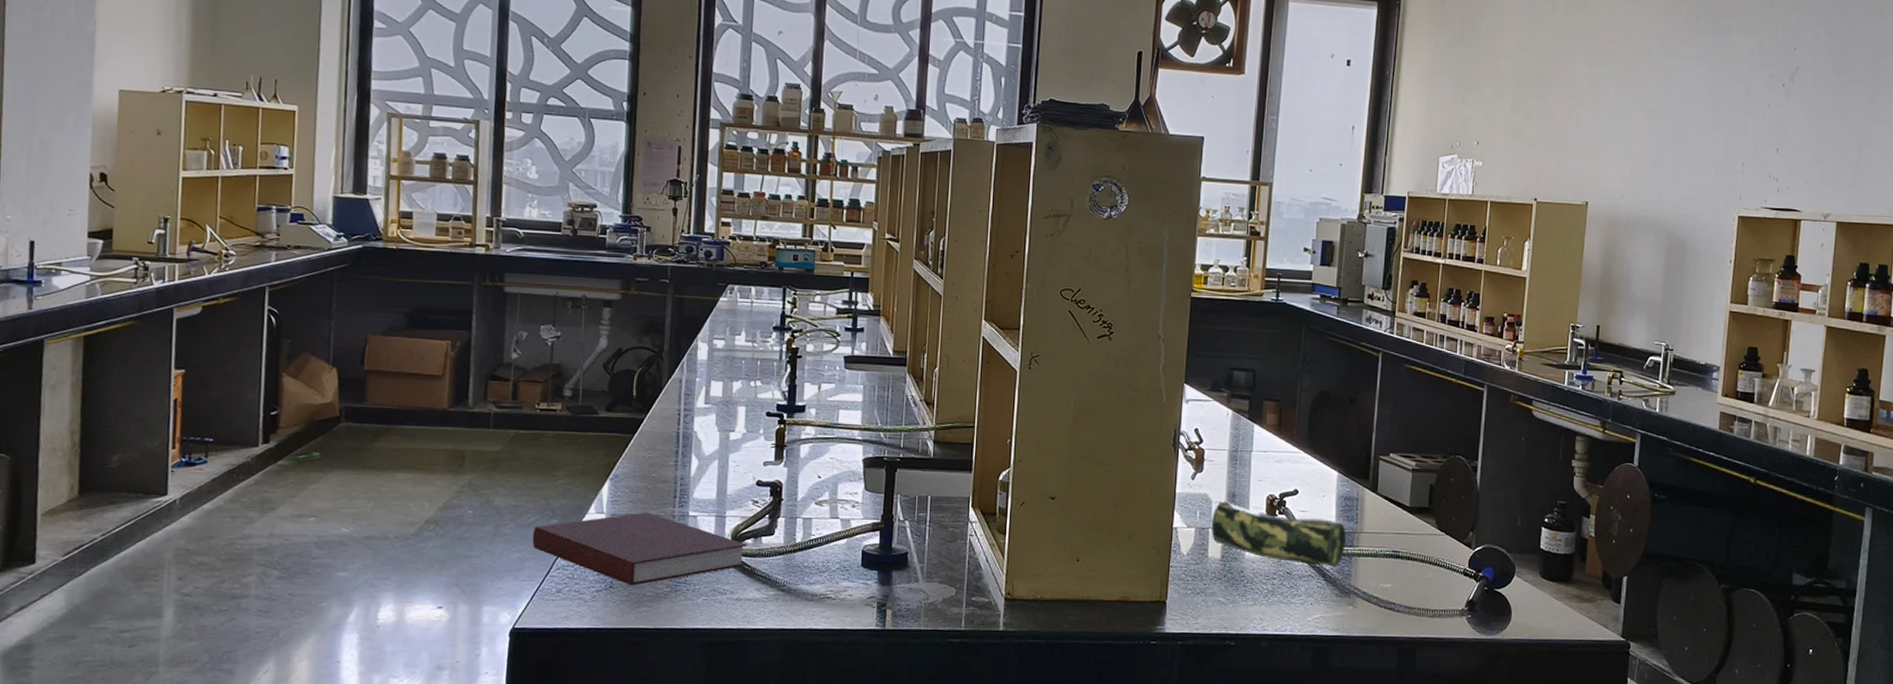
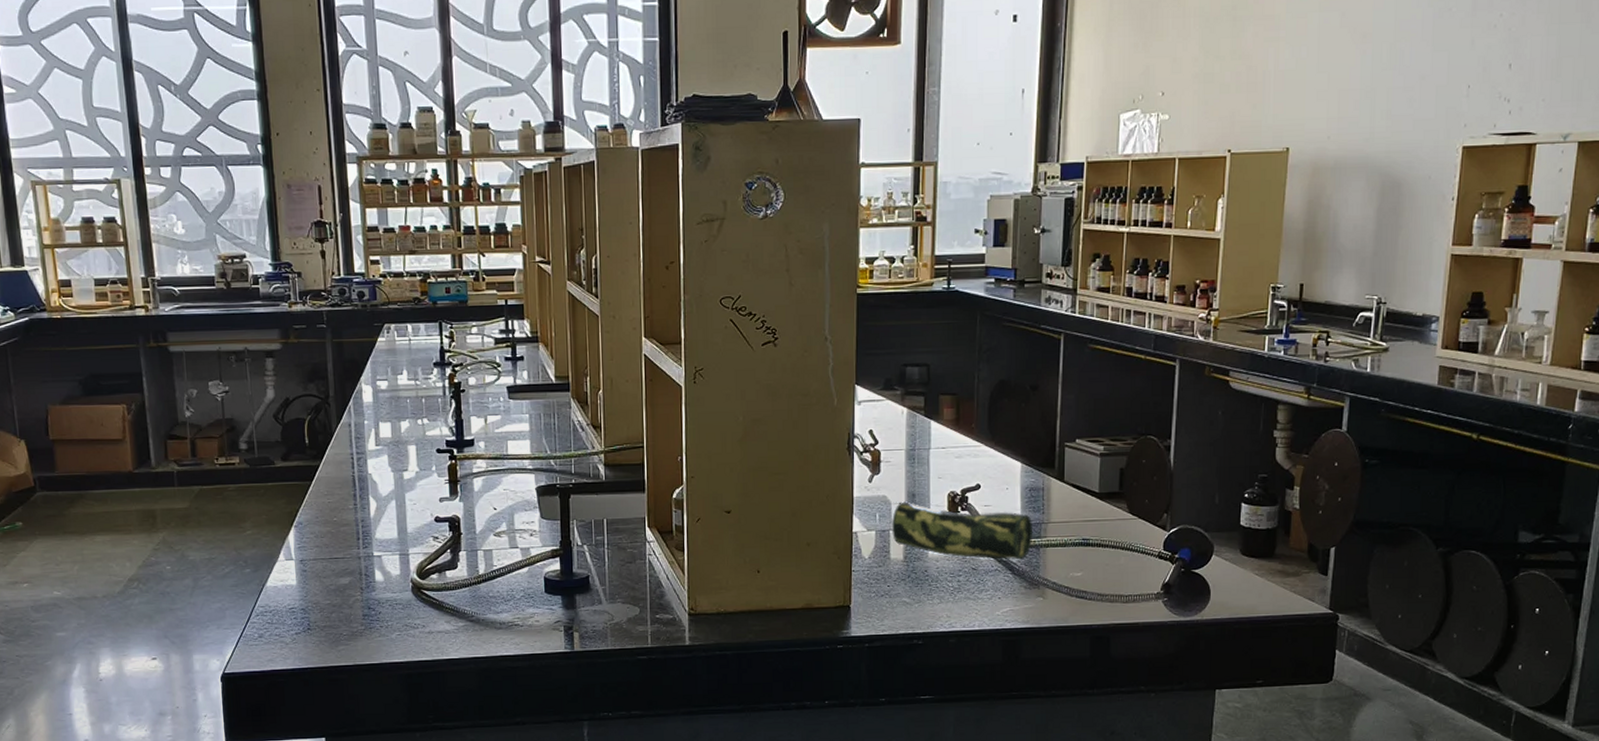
notebook: present [532,512,748,586] -> none [229,555,434,626]

